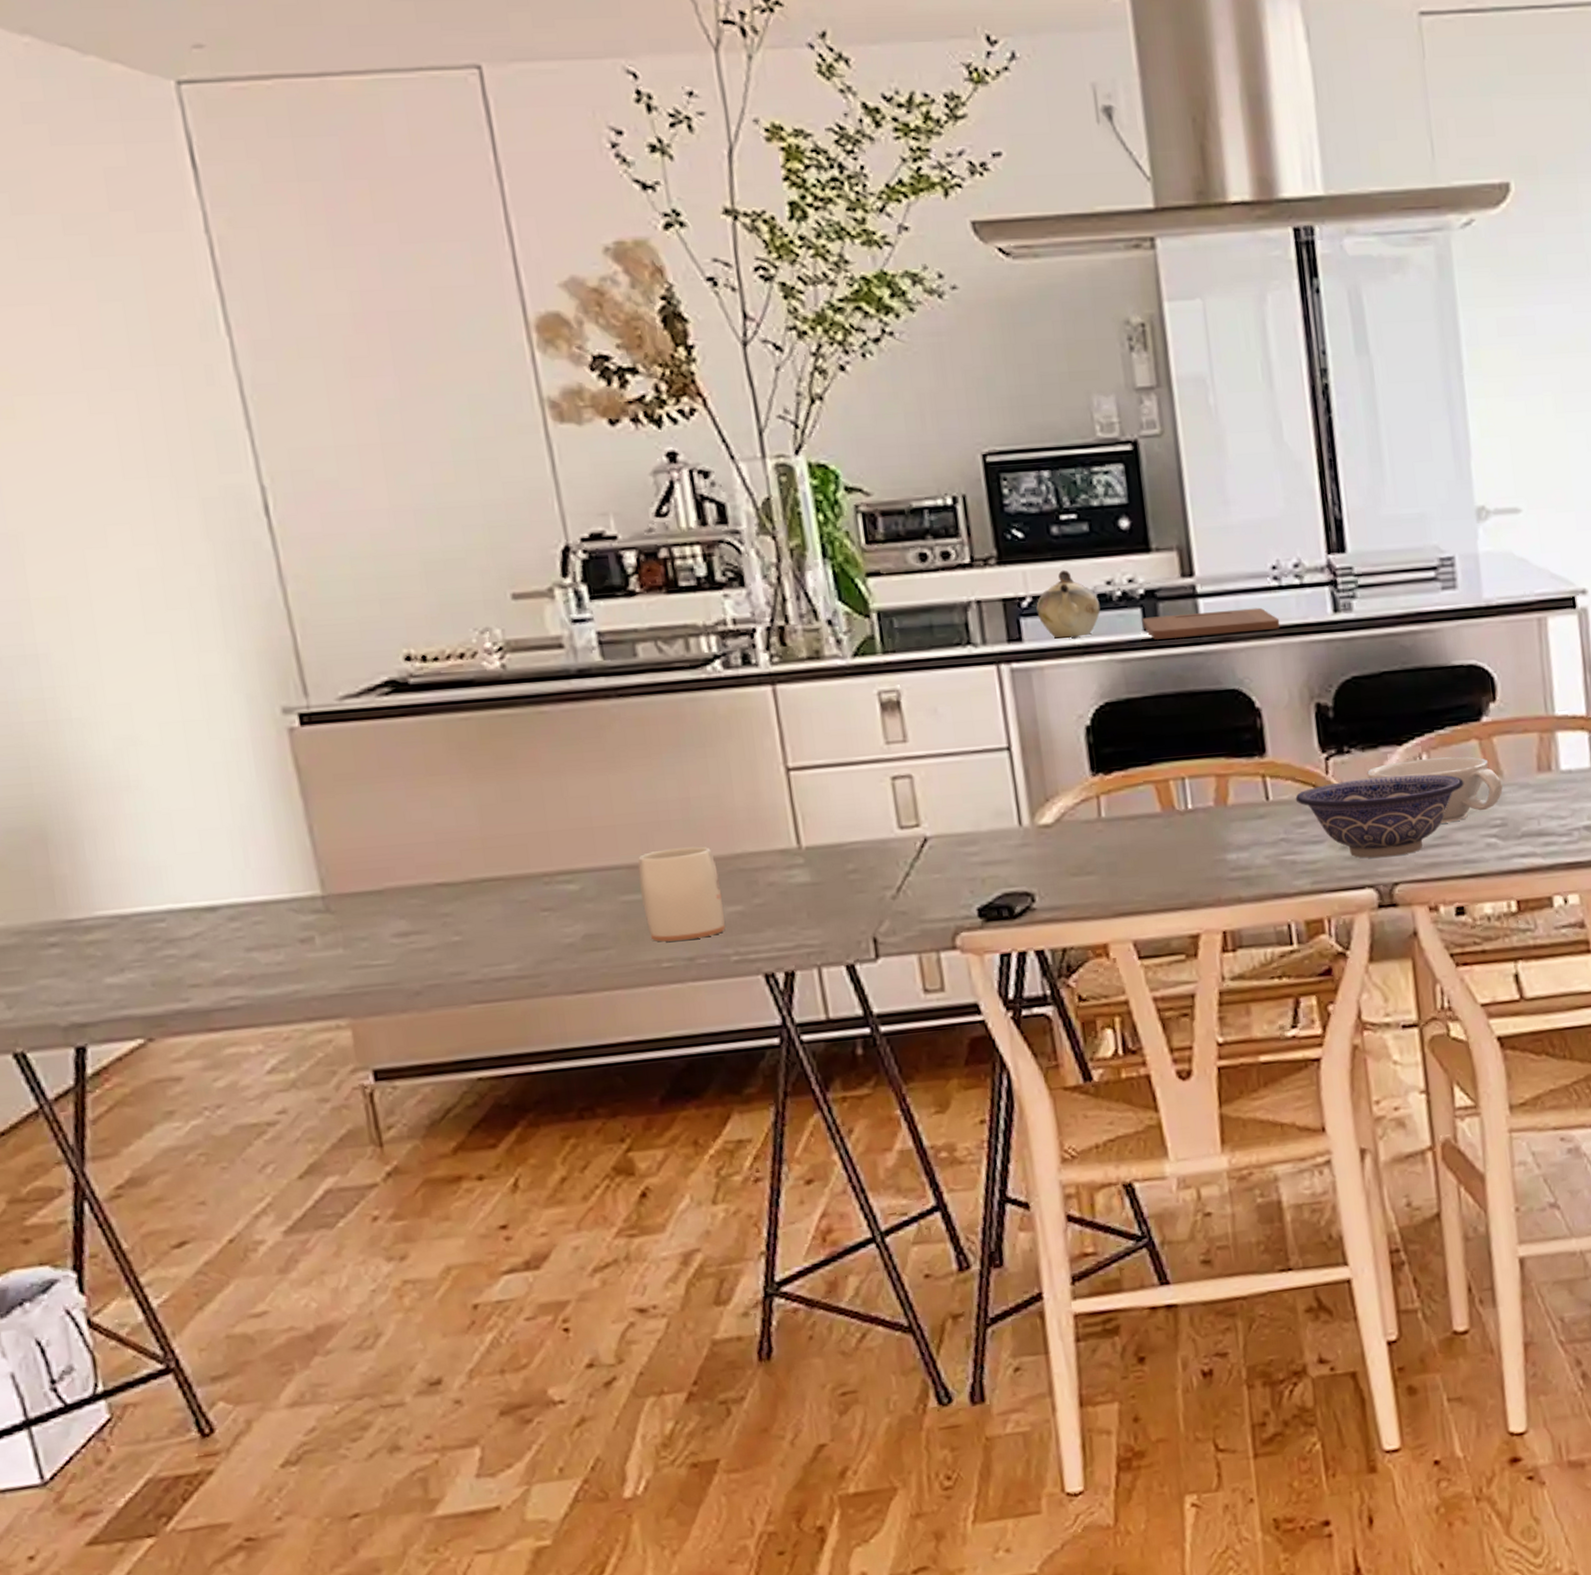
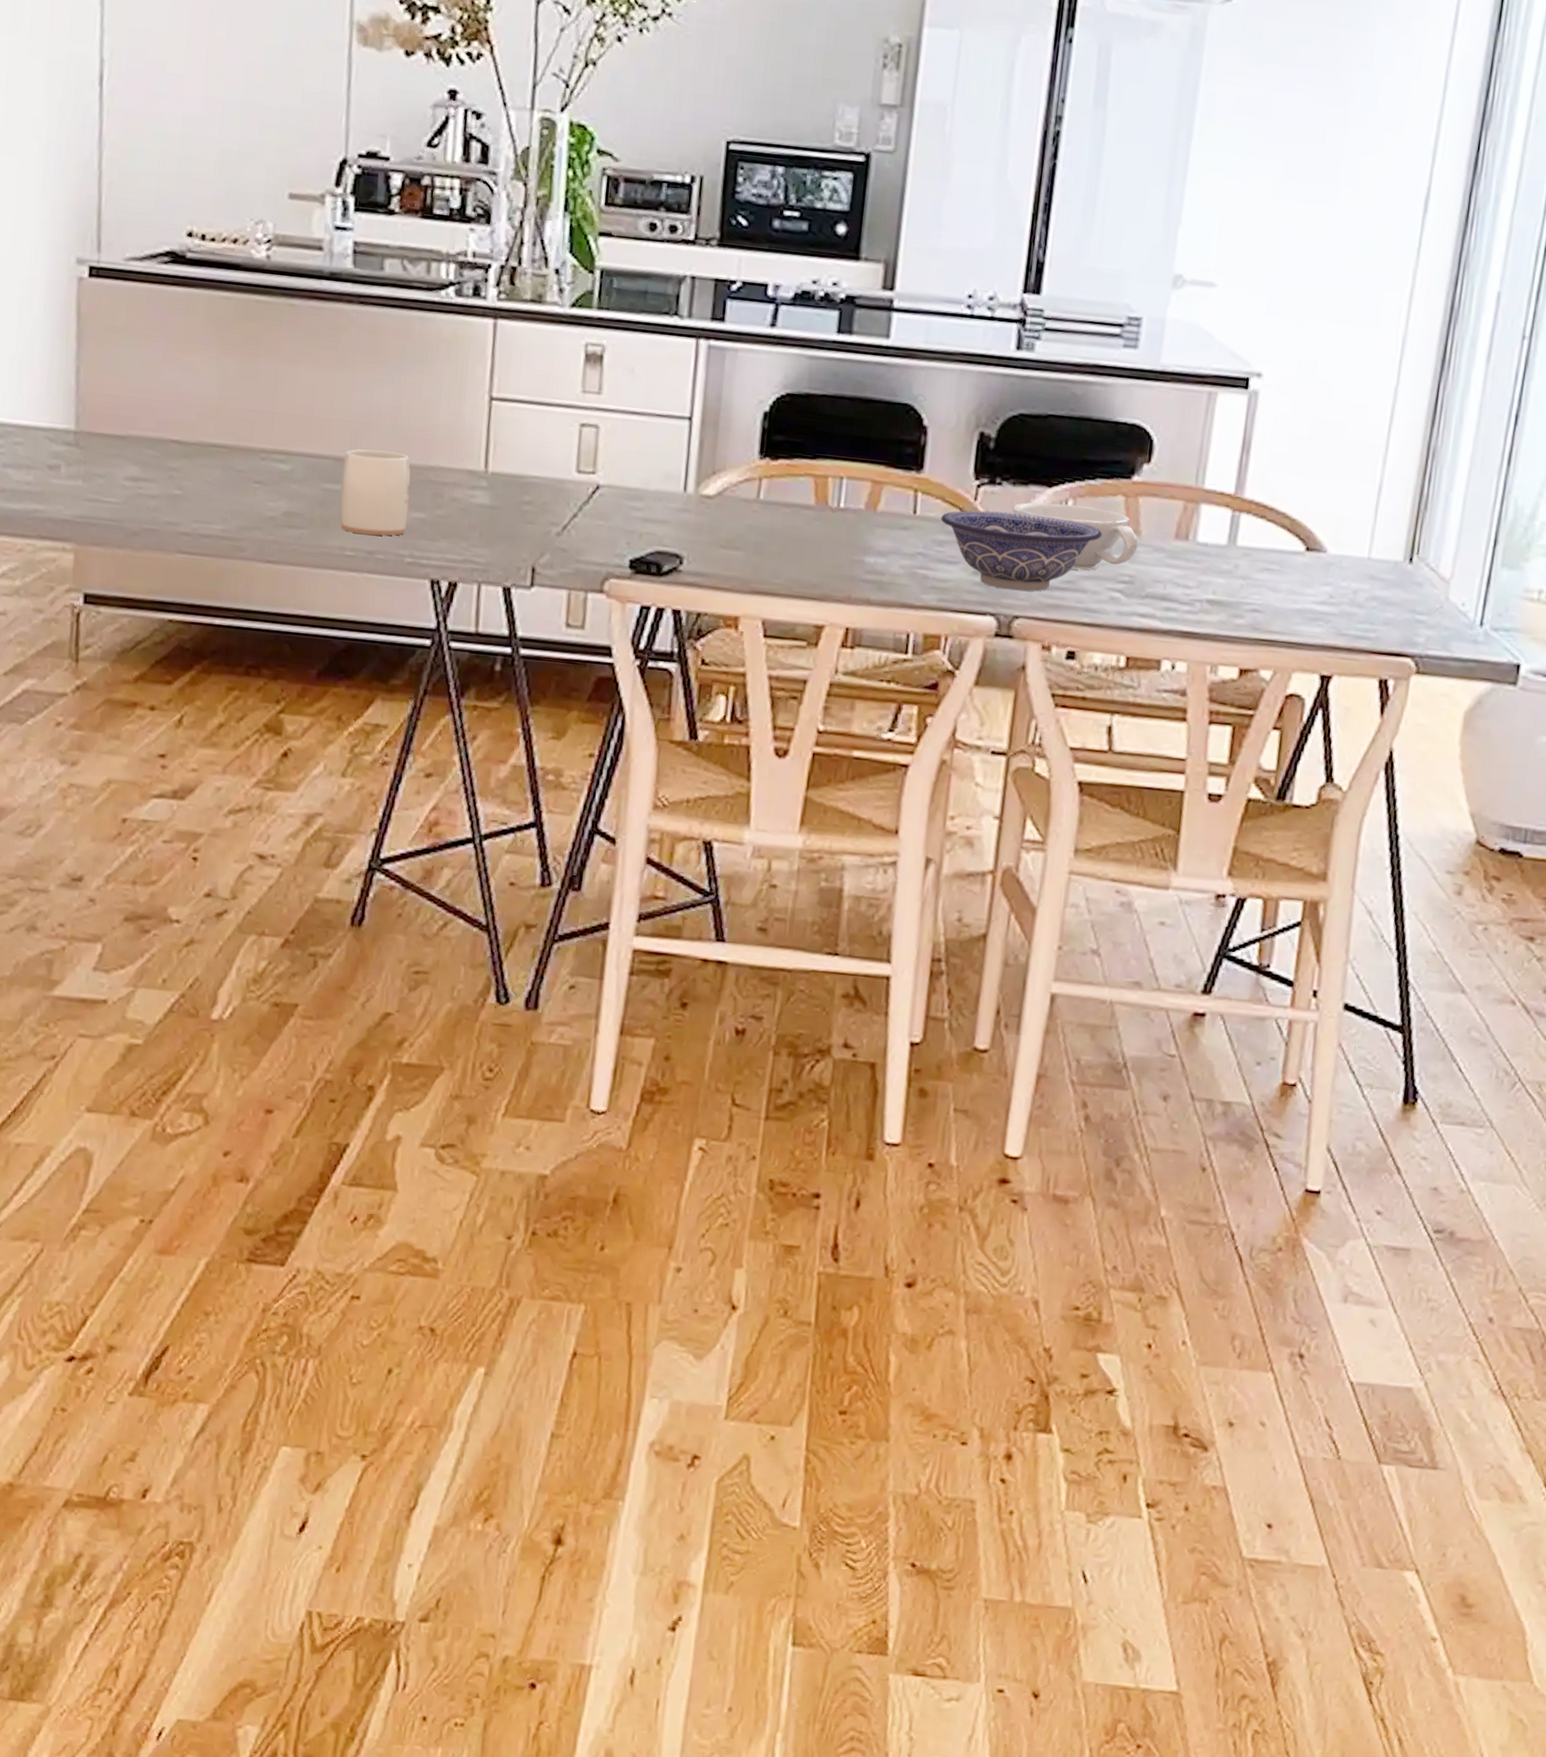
teapot: present [1036,570,1101,639] -> none [743,262,803,328]
cutting board: present [1142,607,1280,640] -> none [836,321,964,355]

